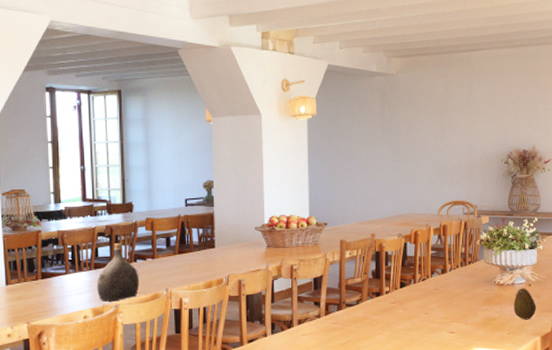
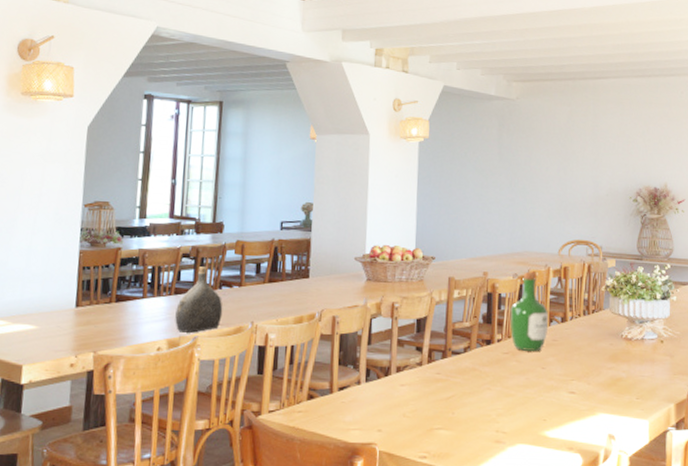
wine bottle: none [396,231,430,300] -> present [509,271,548,351]
fruit: present [513,288,536,320] -> none [643,344,669,383]

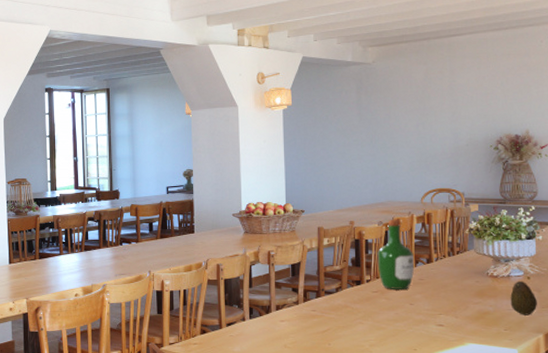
water jug: present [175,267,223,333] -> none [87,228,125,281]
fruit: none [643,344,669,383] -> present [510,280,537,316]

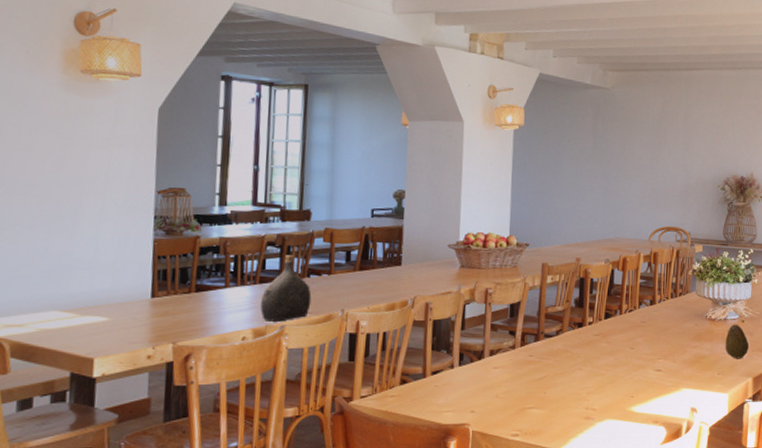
water jug: none [87,228,125,281] -> present [260,255,312,322]
wine bottle: present [377,219,414,289] -> none [601,257,638,333]

